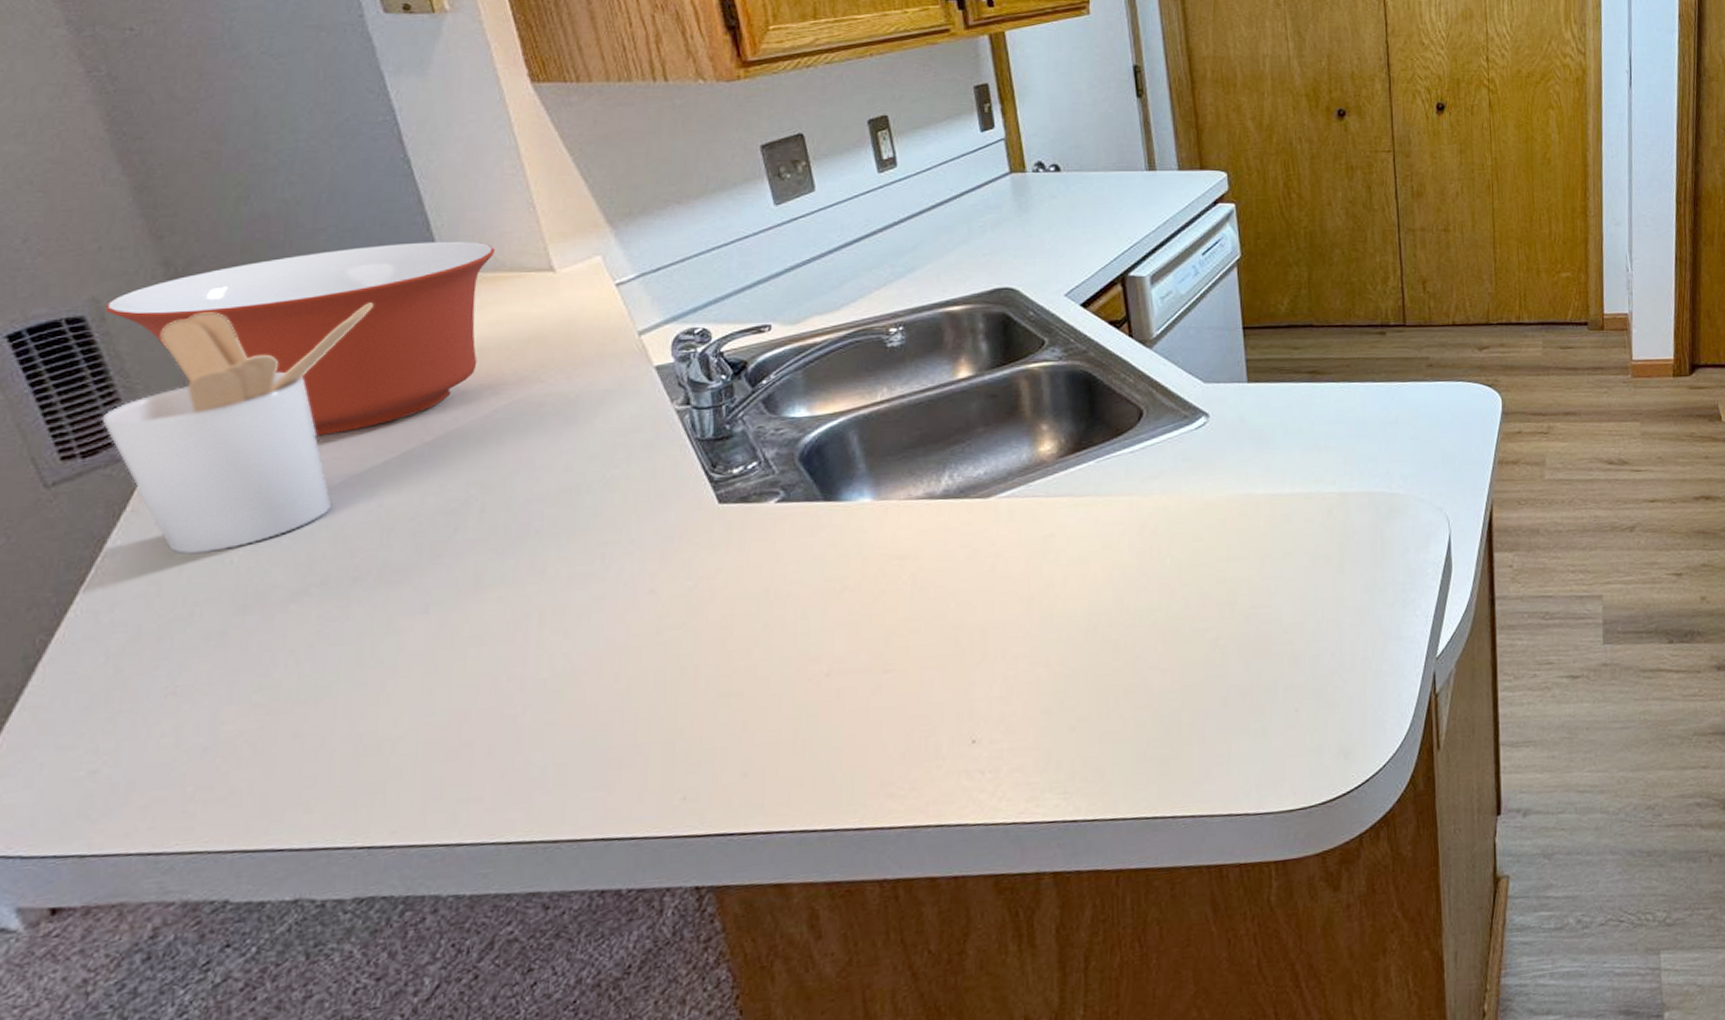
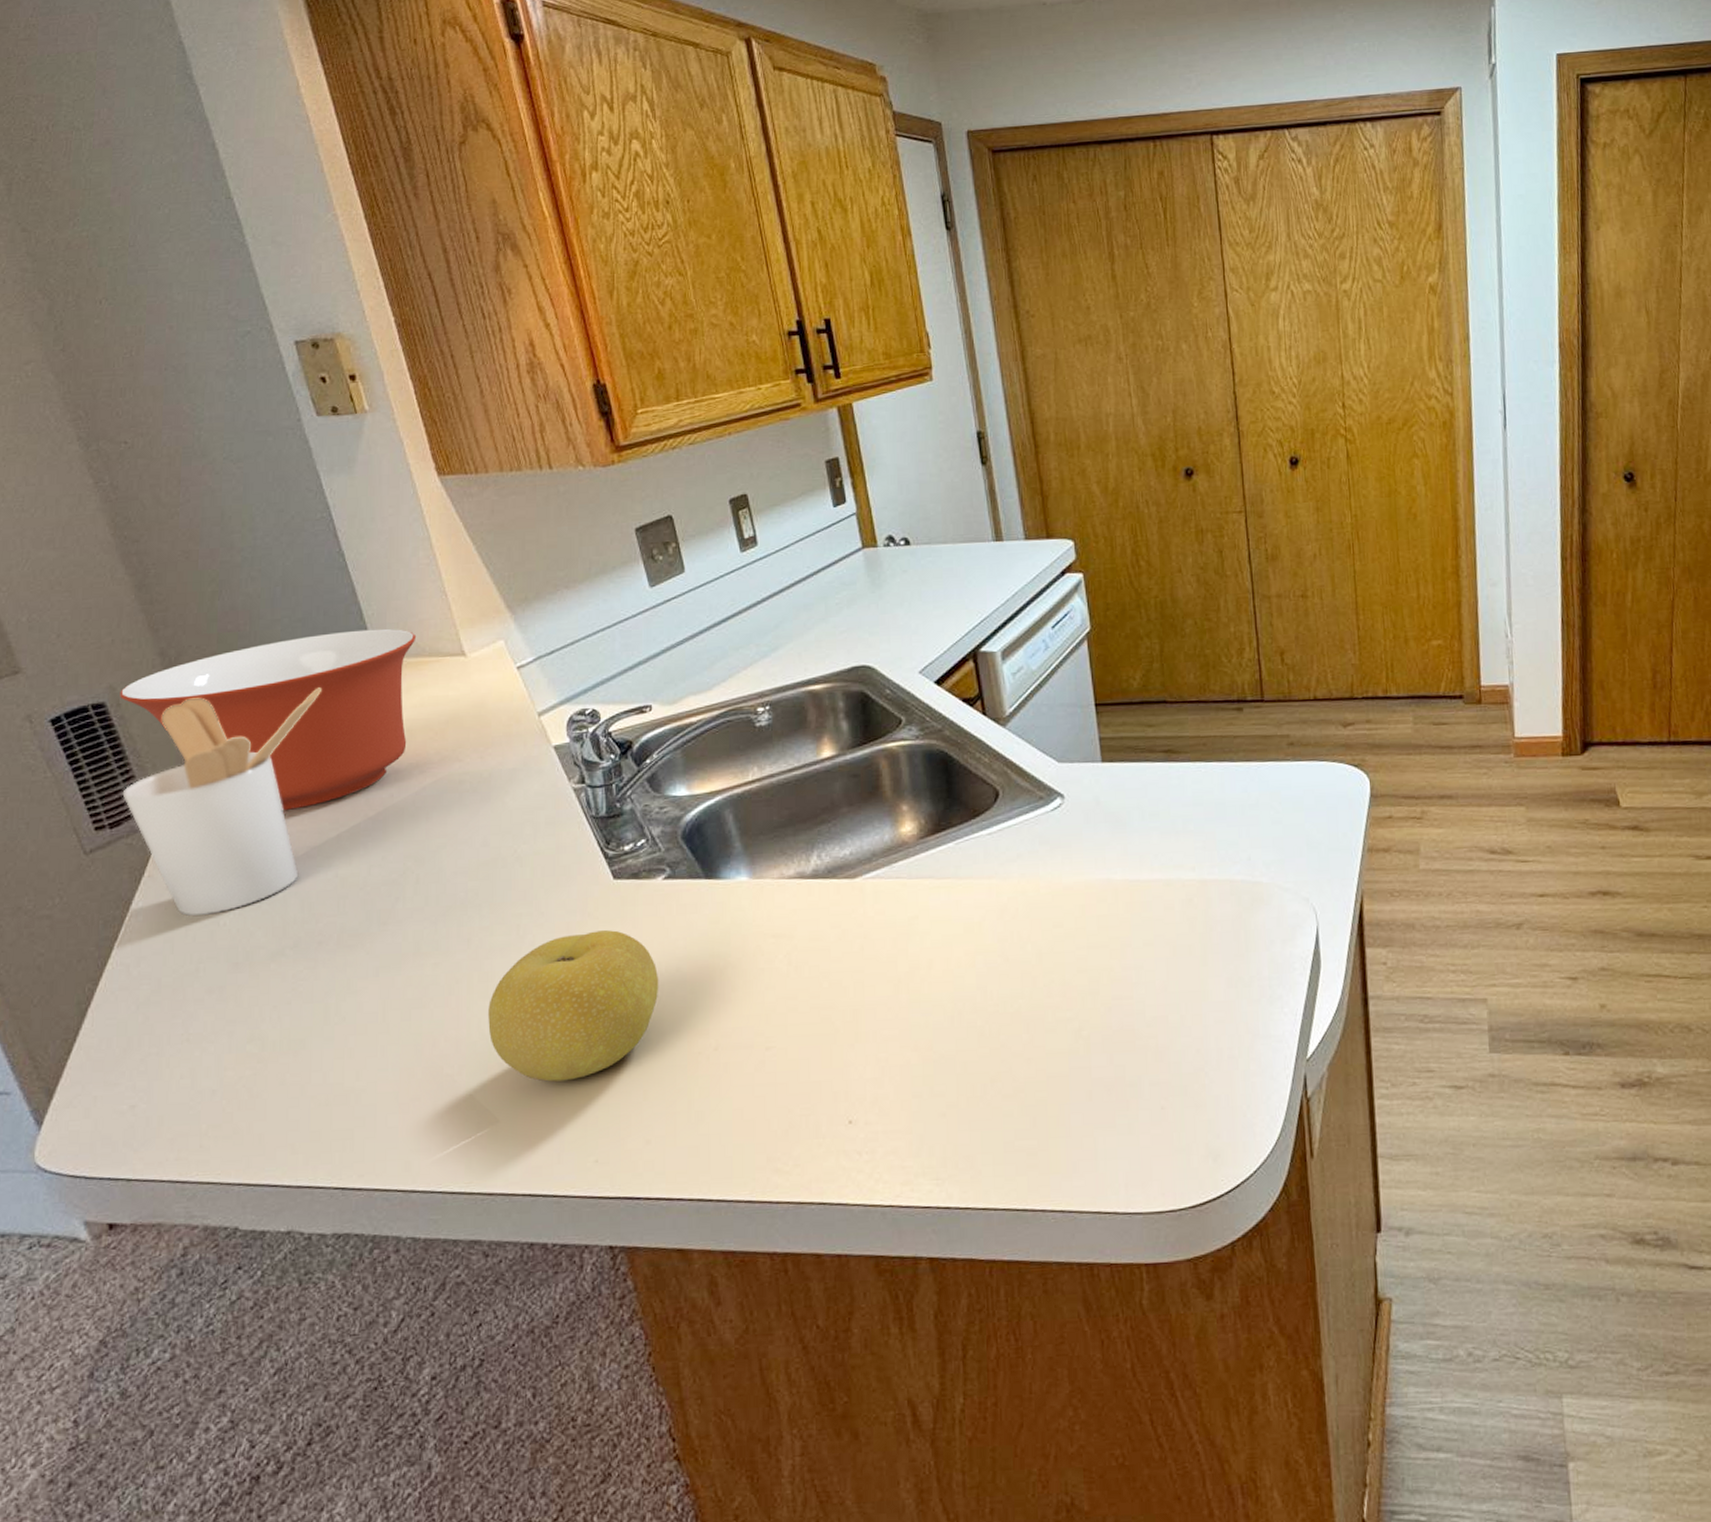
fruit: none [561,556,767,718] -> present [488,930,659,1082]

